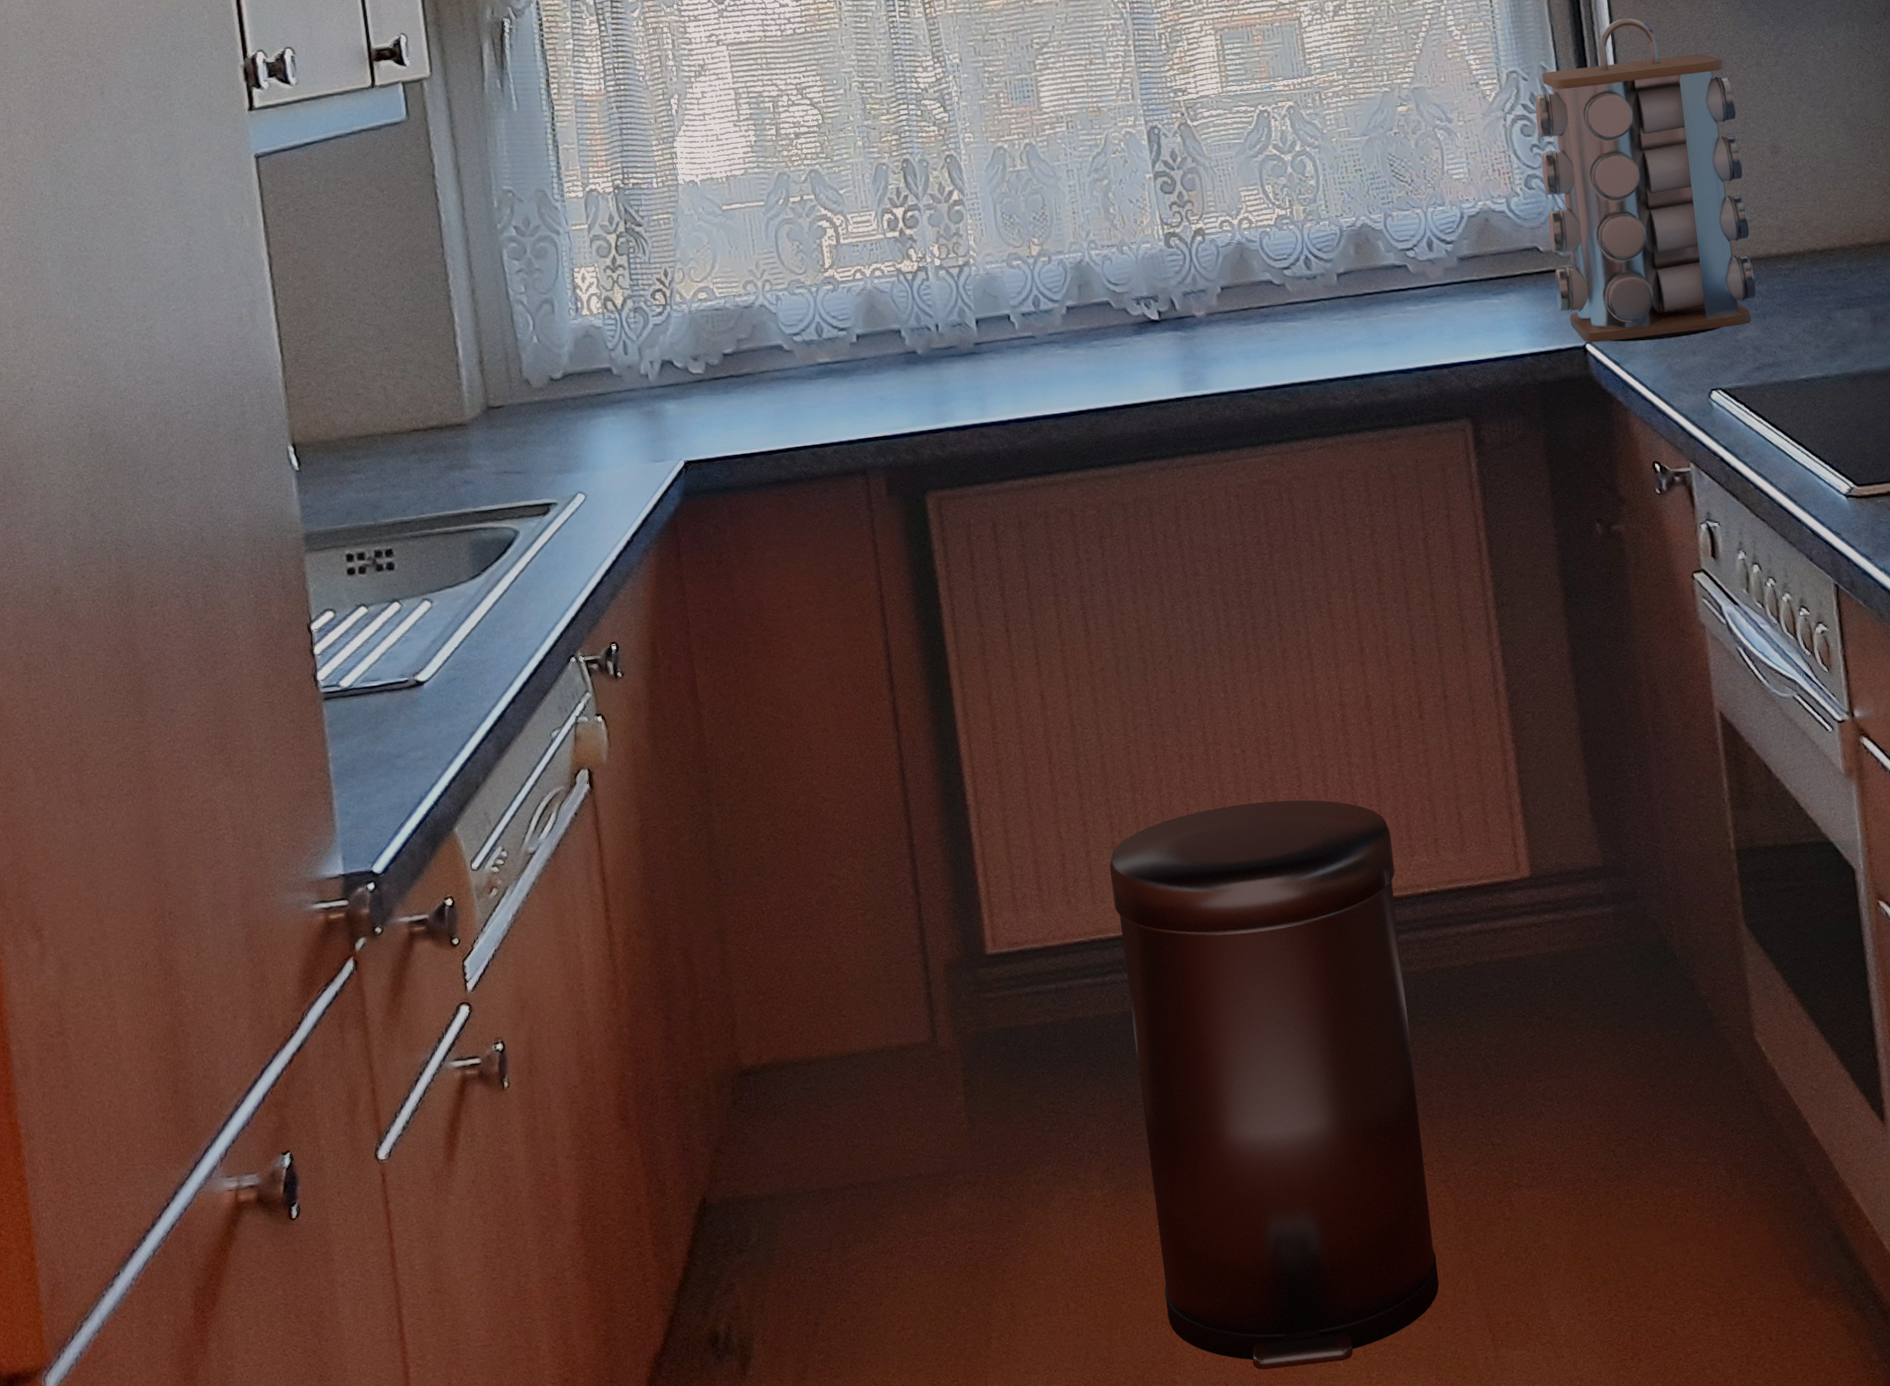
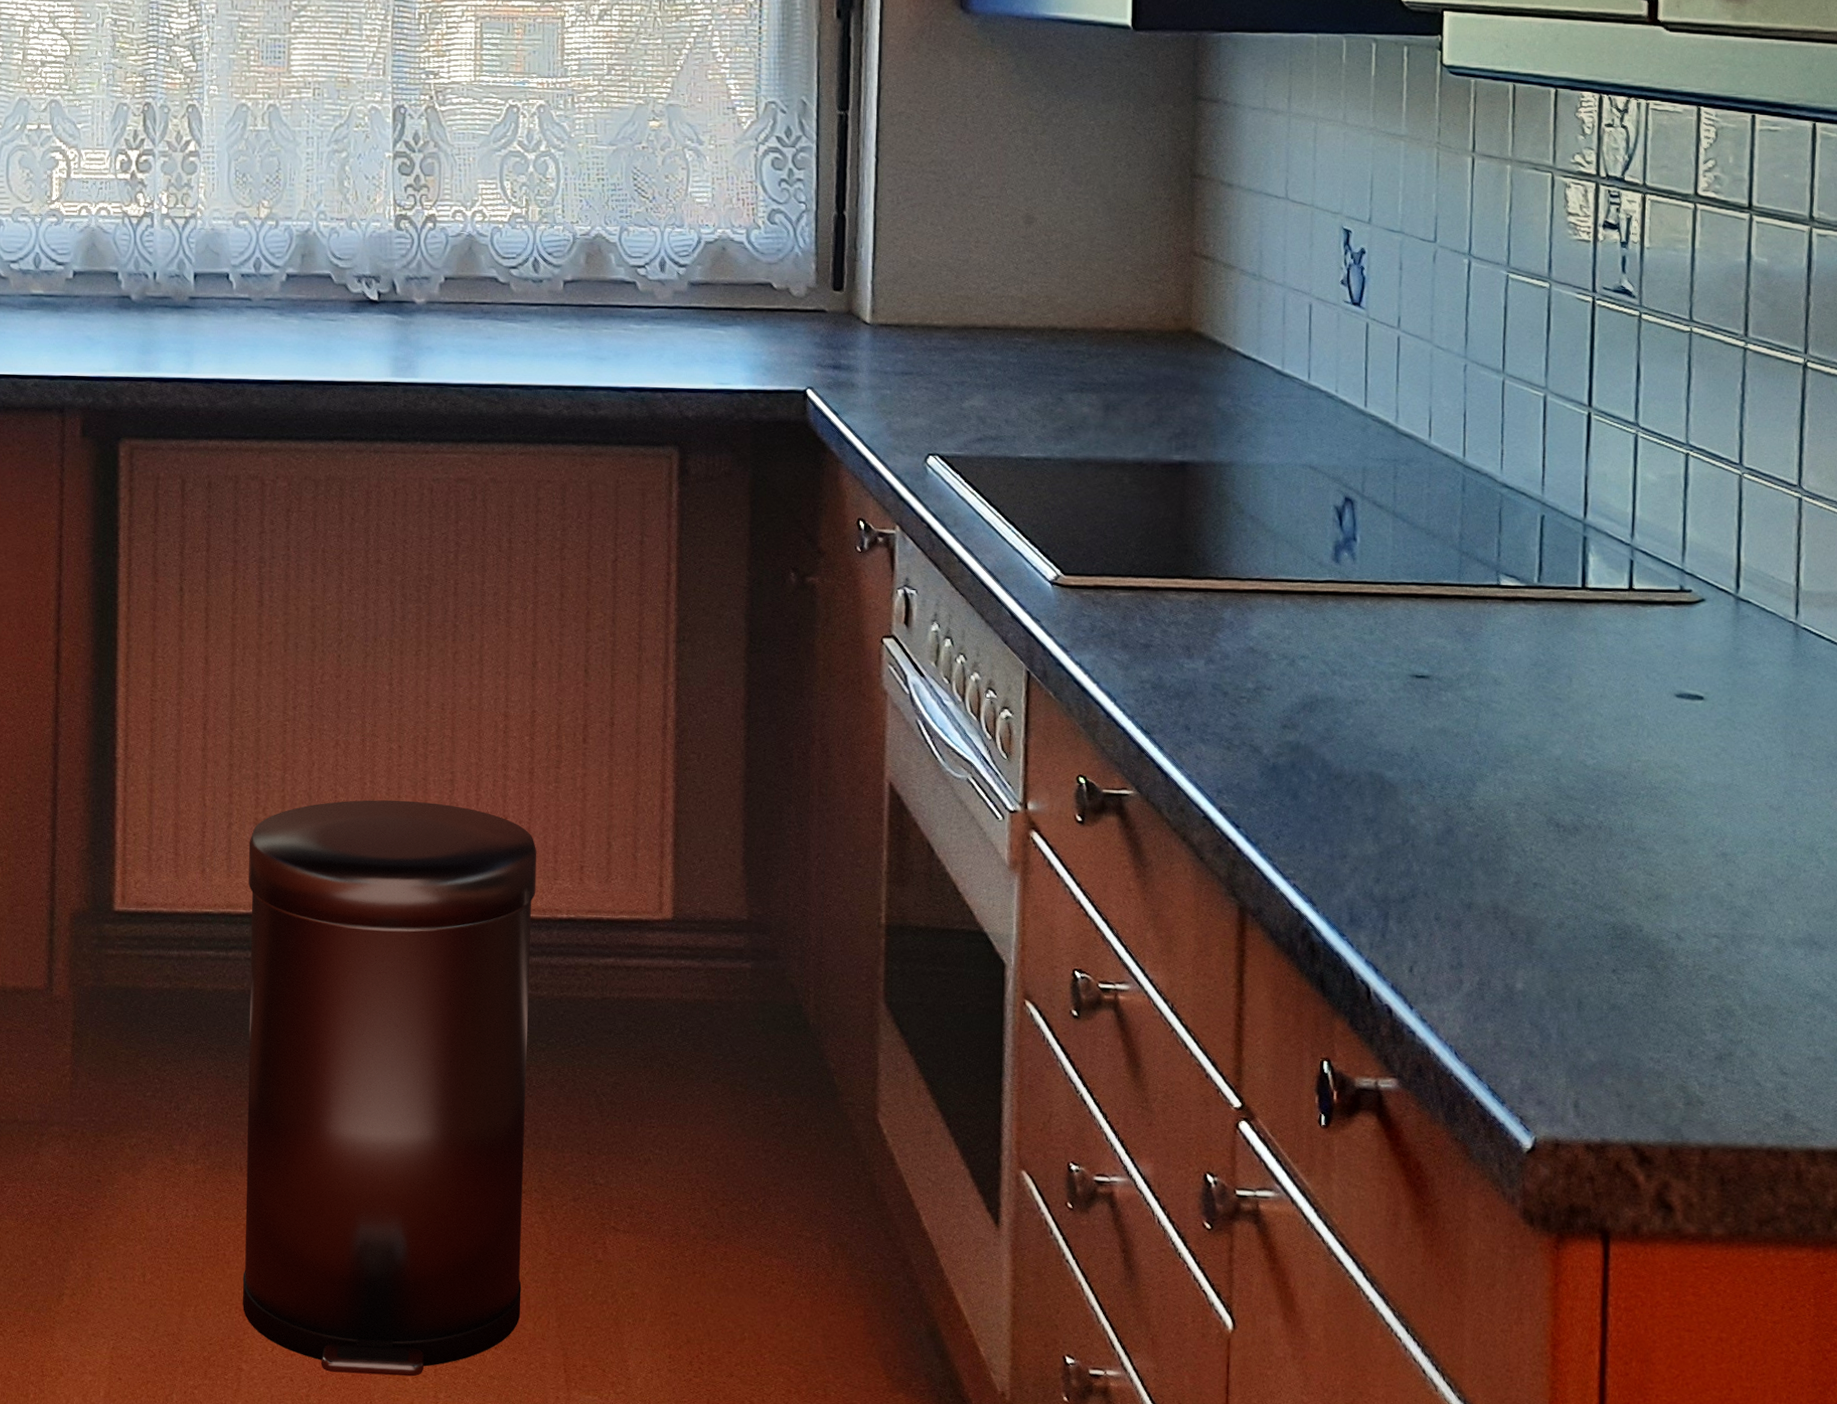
spice rack: present [1535,17,1756,343] -> none [783,64,996,397]

